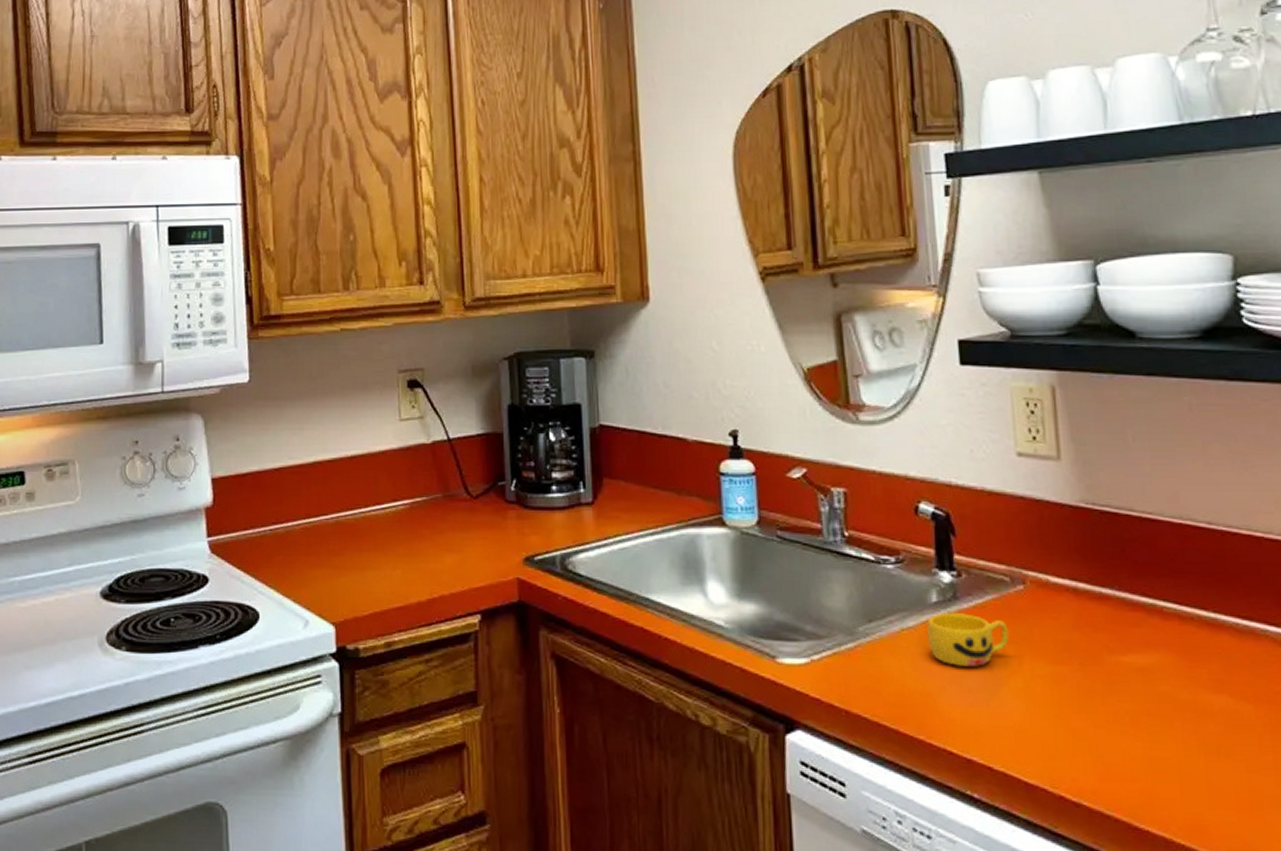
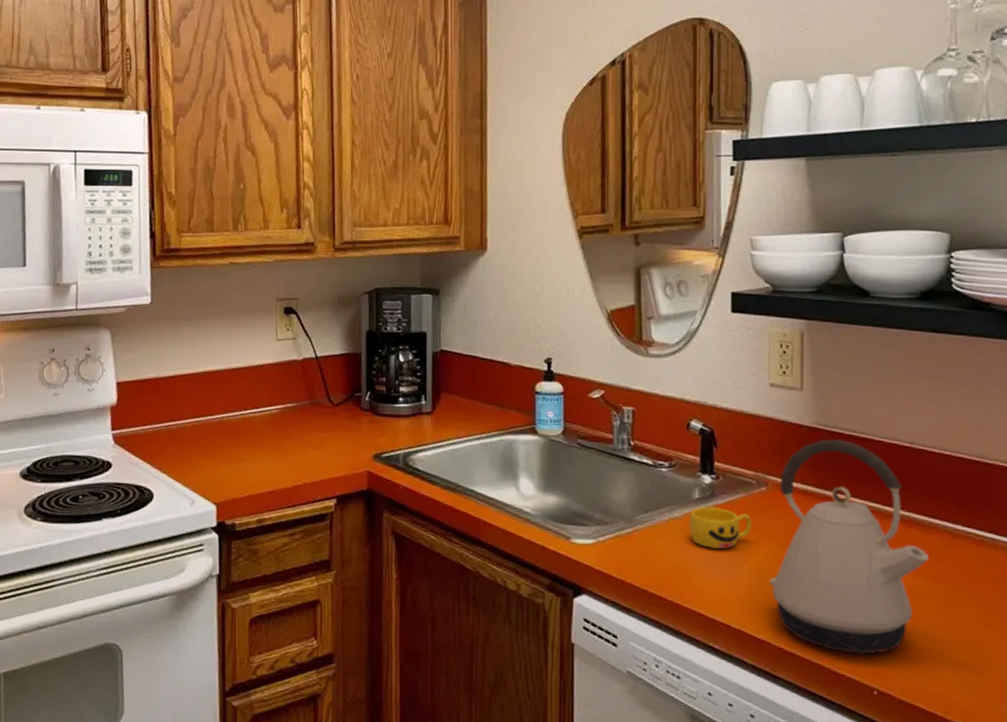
kettle: none [1038,520,1248,803] -> present [770,439,929,654]

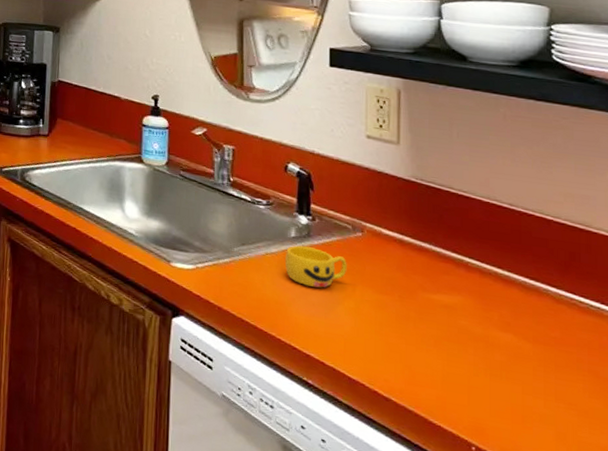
kettle: present [770,439,929,654] -> none [364,192,530,409]

